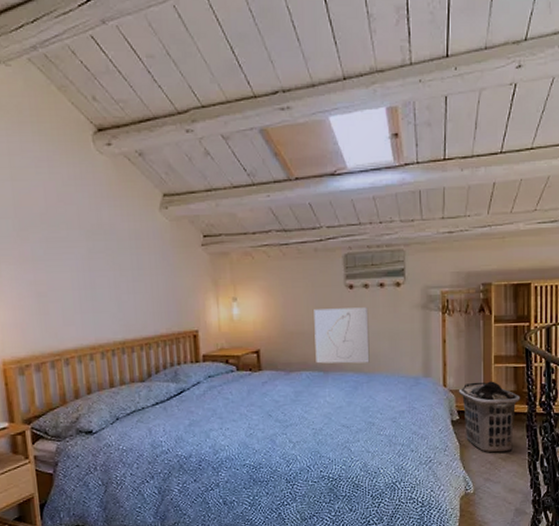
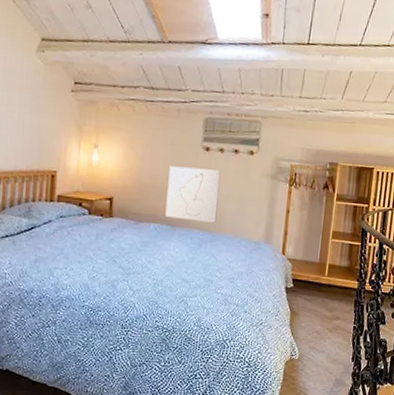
clothes hamper: present [458,381,521,453] -> none [295,253,353,324]

